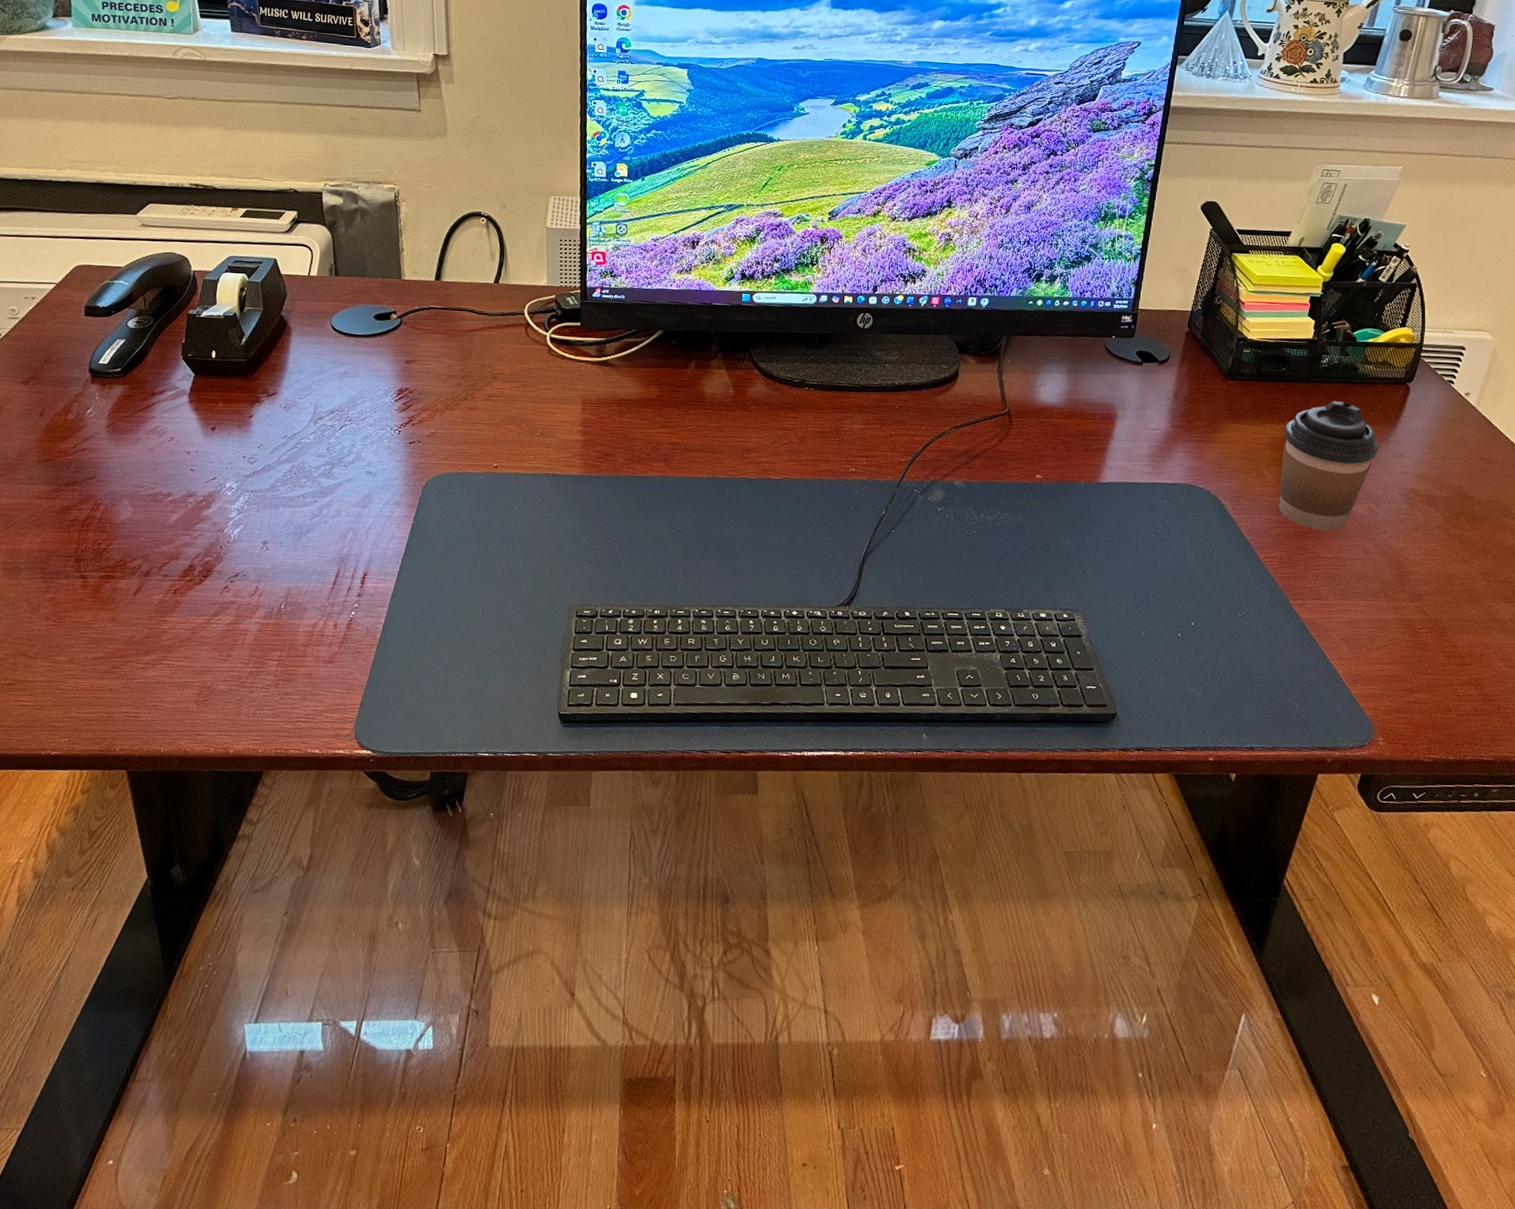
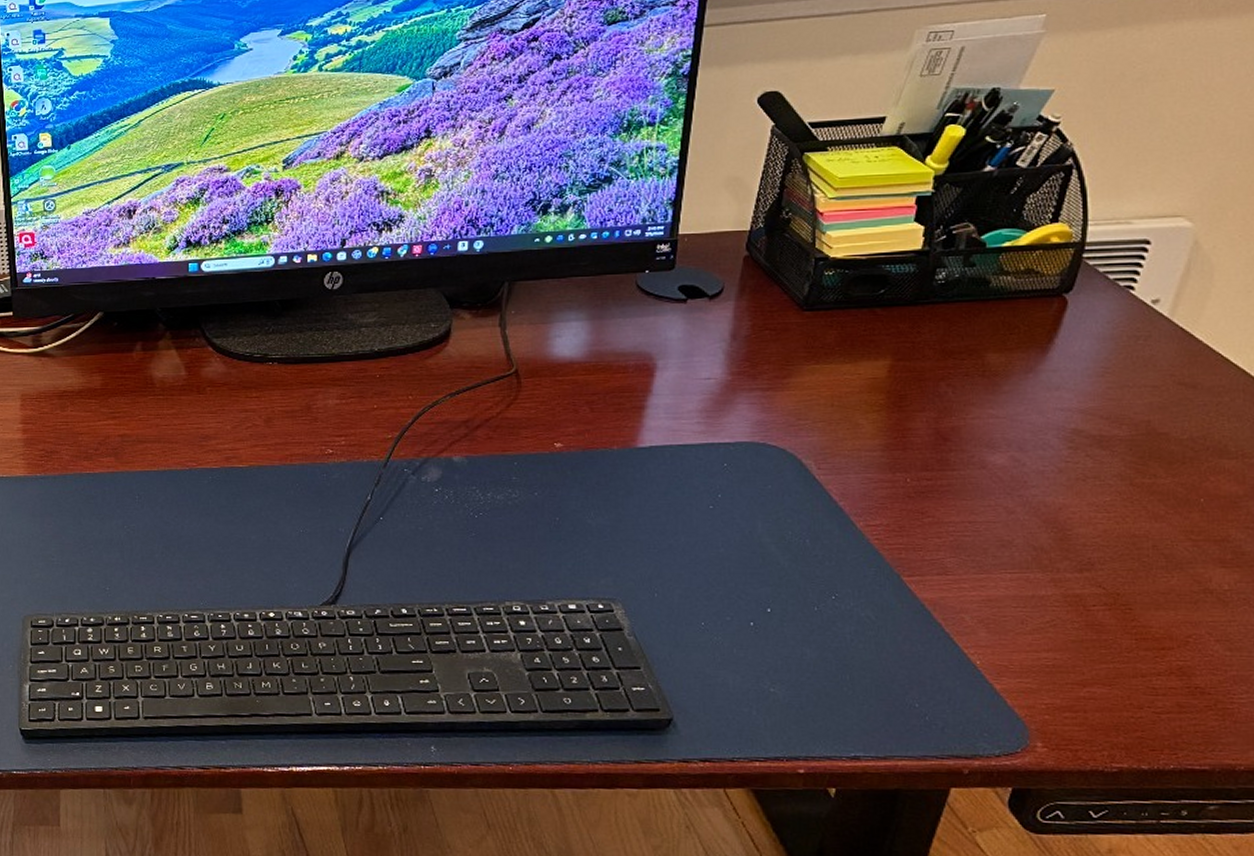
coffee cup: present [1279,400,1379,530] -> none [882,324,1024,487]

